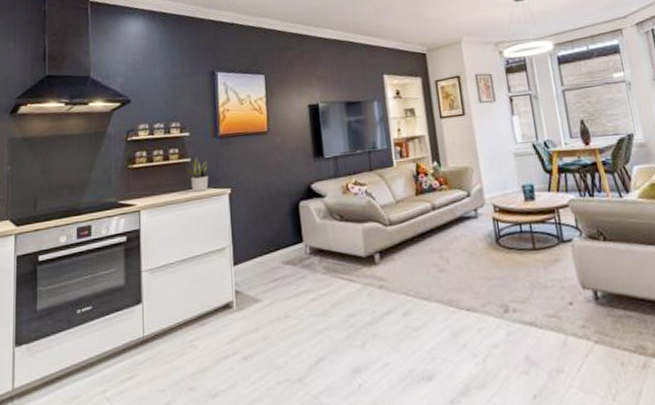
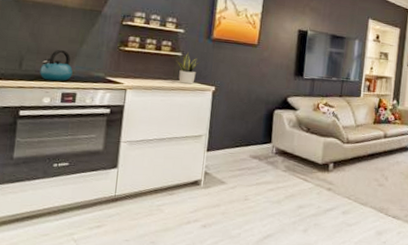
kettle: none [54,180,85,218] -> present [40,49,73,82]

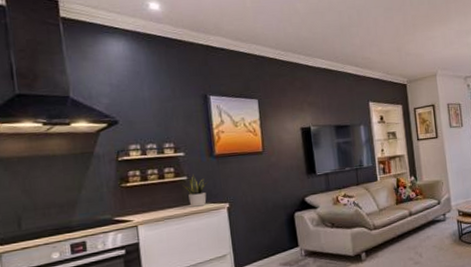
kettle: present [40,49,73,82] -> none [41,199,77,236]

